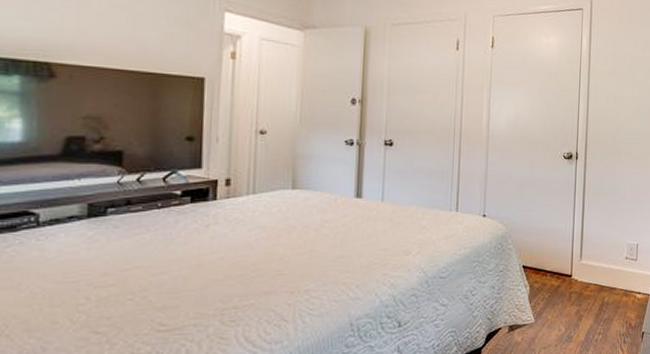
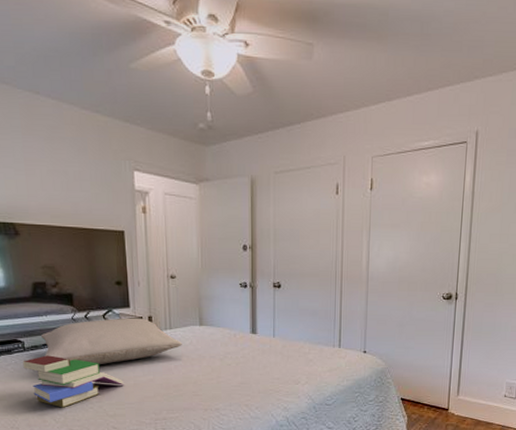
book: none [32,231,184,302] -> present [22,355,125,408]
pillow: none [68,181,268,242] -> present [41,318,182,365]

